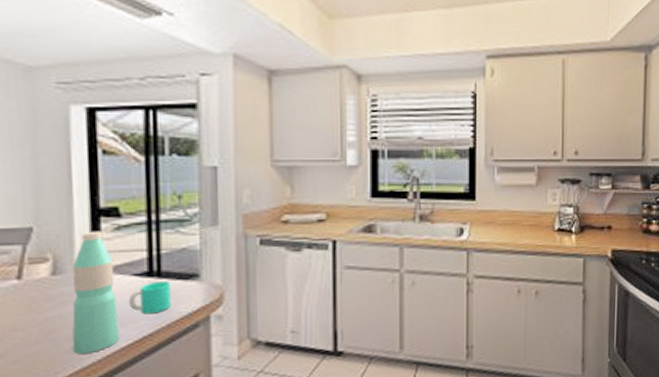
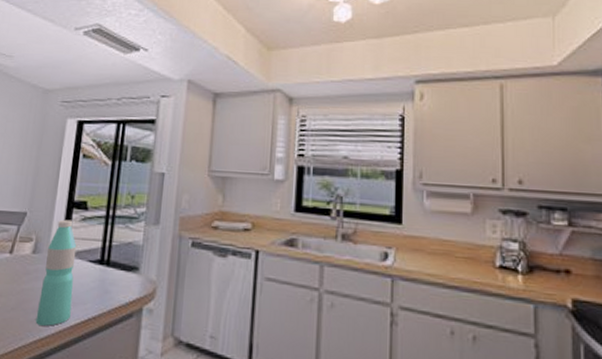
cup: present [128,280,171,315] -> none [81,269,115,299]

